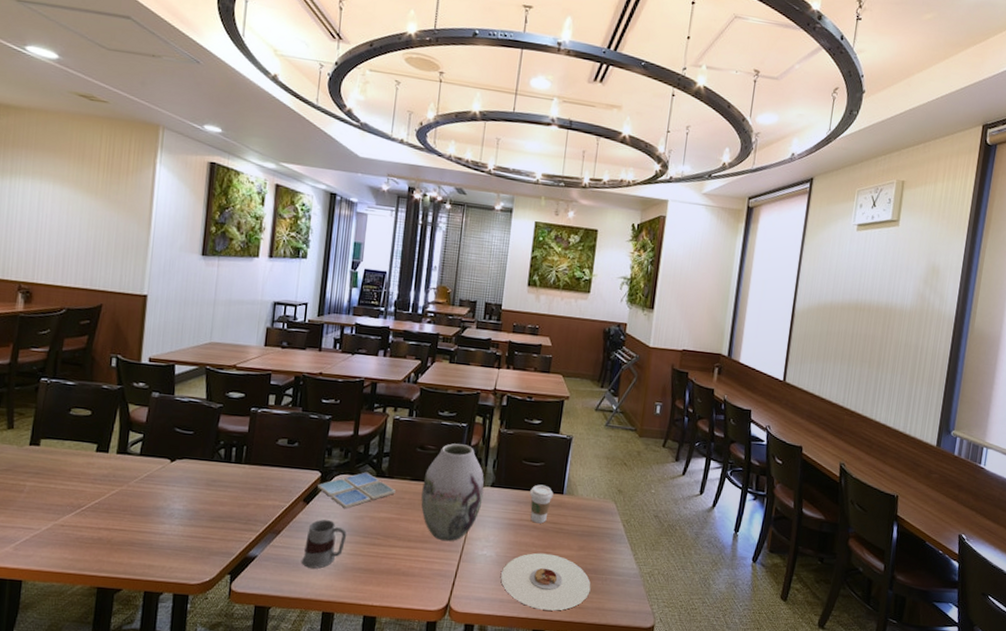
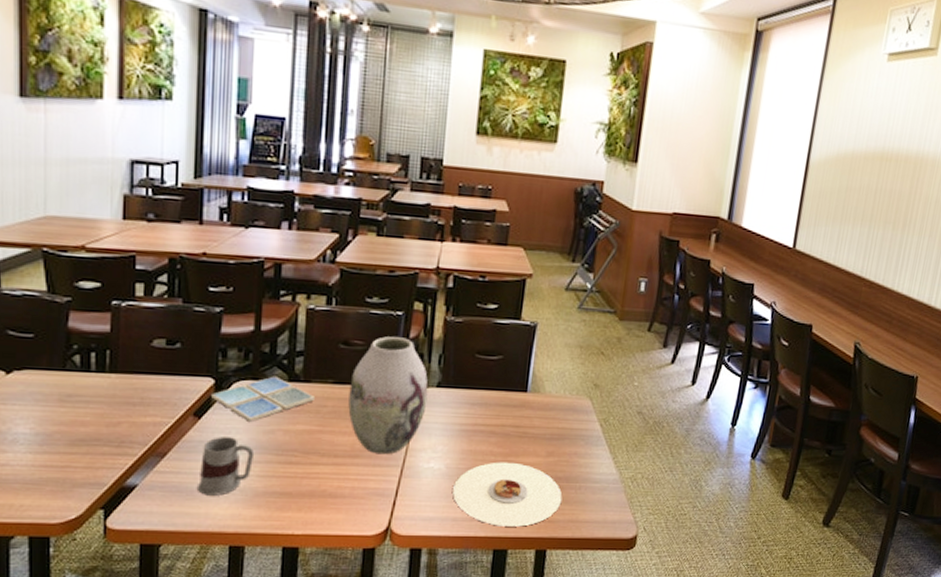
coffee cup: present [530,484,554,524] -> none [485,382,515,428]

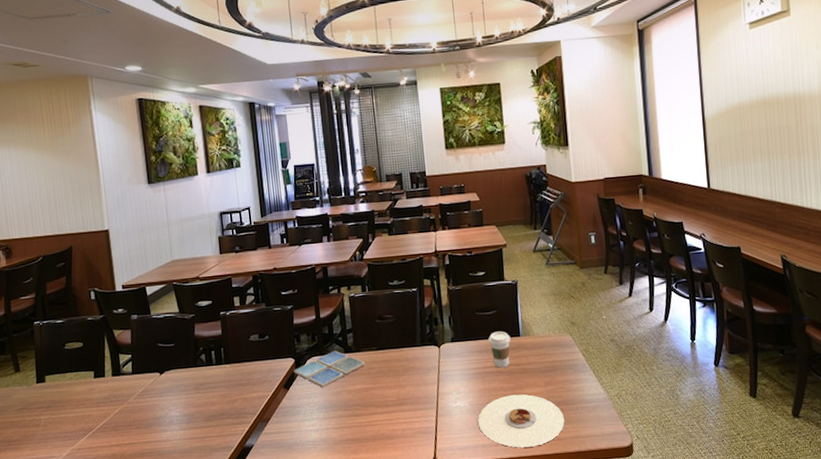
mug: present [196,437,255,496] -> none [293,400,330,448]
vase: present [348,336,428,455] -> none [388,307,447,401]
coffee cup: none [485,382,515,428] -> present [488,331,511,368]

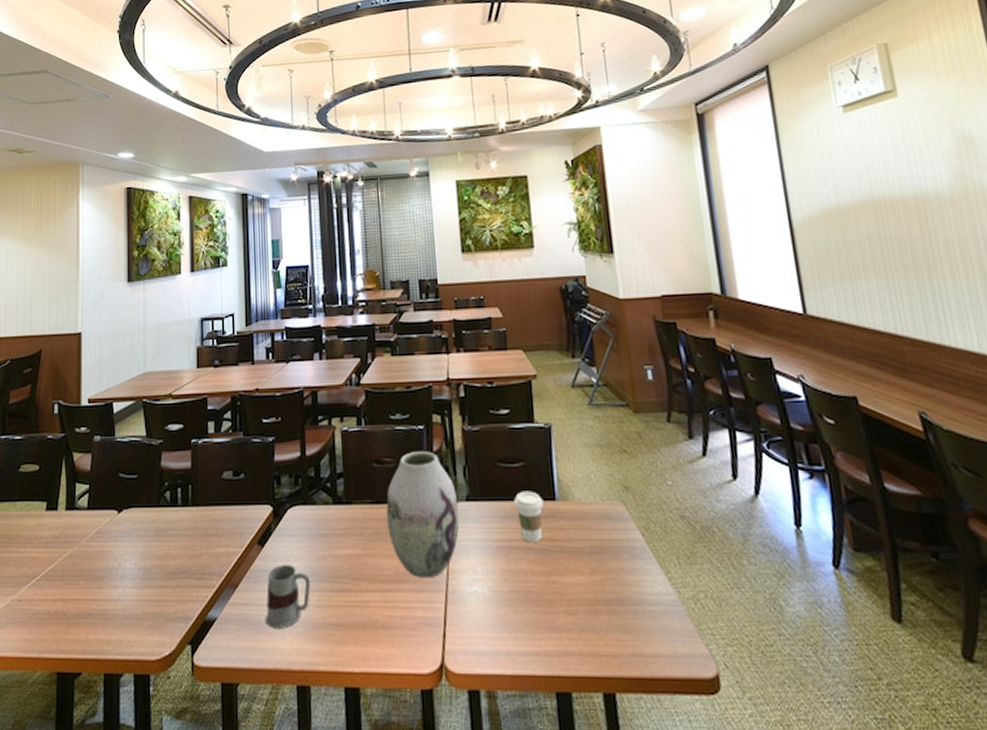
drink coaster: present [293,350,365,387] -> none [270,499,357,548]
mug: none [293,400,330,448] -> present [264,565,311,628]
vase: none [388,307,447,401] -> present [386,451,460,578]
plate: present [478,394,565,448] -> none [500,582,620,663]

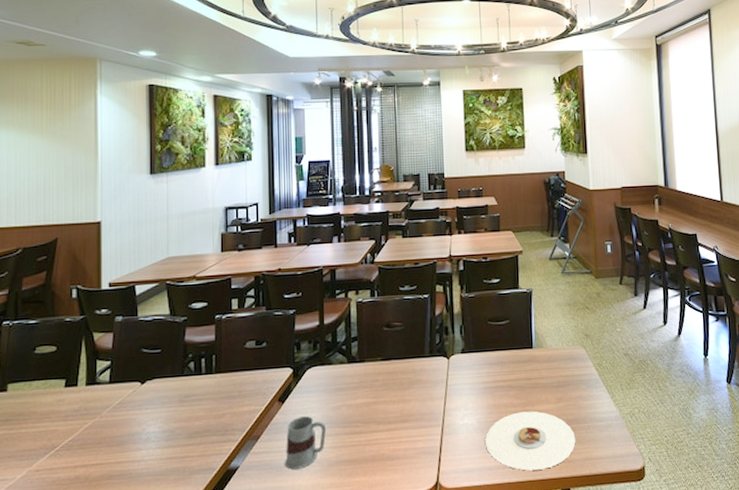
vase: present [386,451,460,578] -> none [394,315,456,417]
plate: none [500,582,620,663] -> present [485,411,576,471]
coffee cup: present [514,491,544,543] -> none [500,342,523,382]

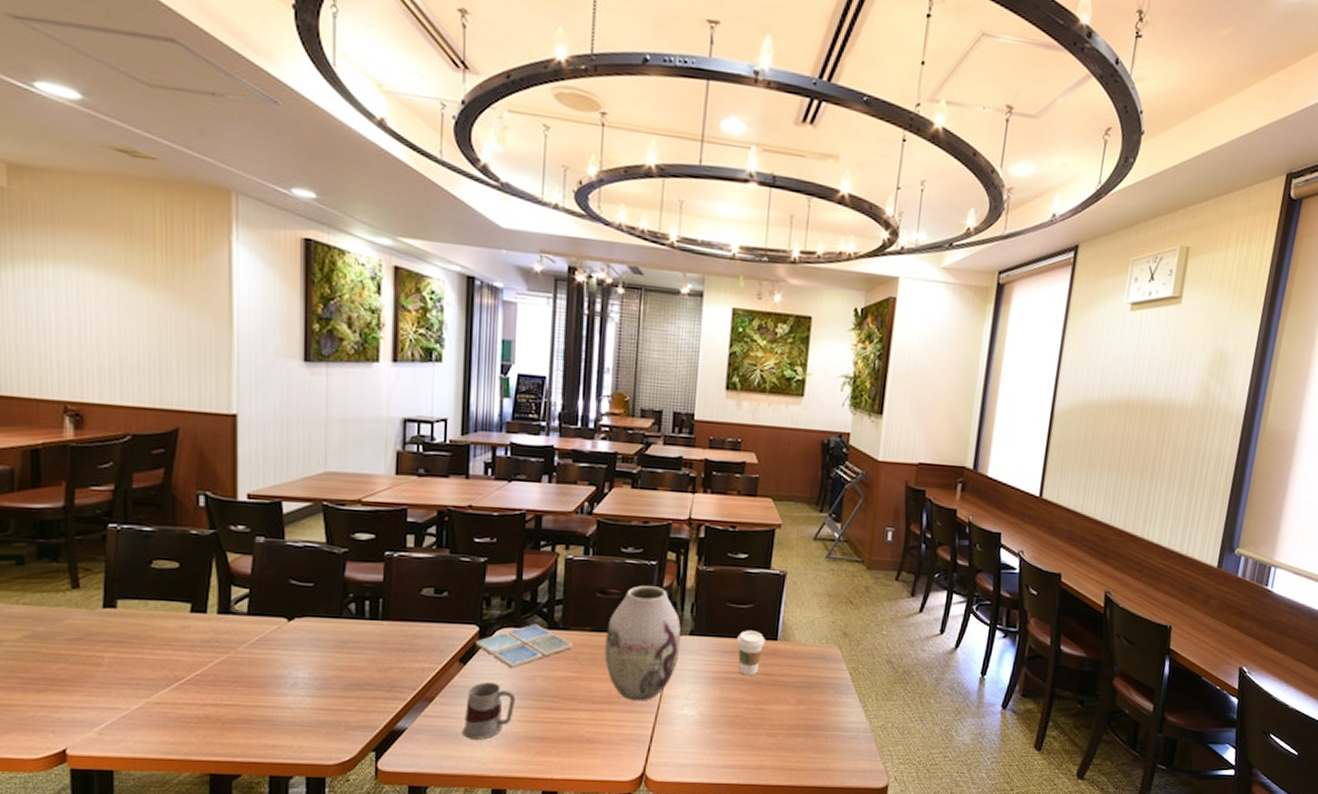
drink coaster: none [290,360,368,401] -> present [474,623,573,668]
vase: none [394,315,456,417] -> present [604,585,681,701]
plate: present [485,411,576,471] -> none [705,709,813,775]
coffee cup: none [500,342,523,382] -> present [737,630,766,676]

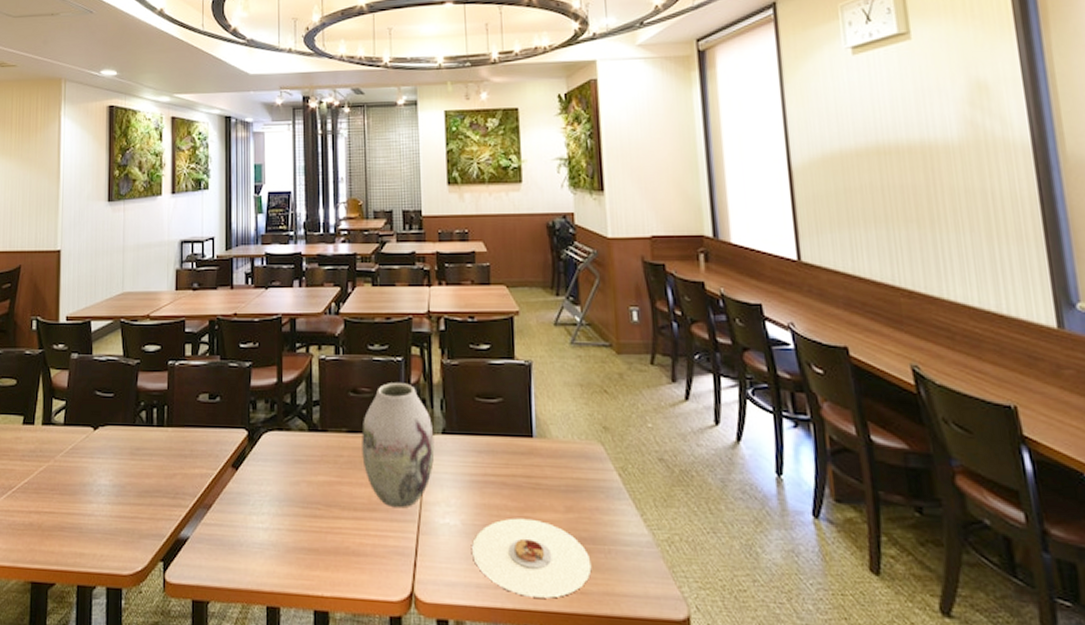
mug: present [461,682,516,740] -> none [236,488,284,551]
drink coaster: present [474,623,573,668] -> none [244,426,332,473]
plate: none [705,709,813,775] -> present [472,518,592,598]
coffee cup: present [737,630,766,676] -> none [491,427,521,478]

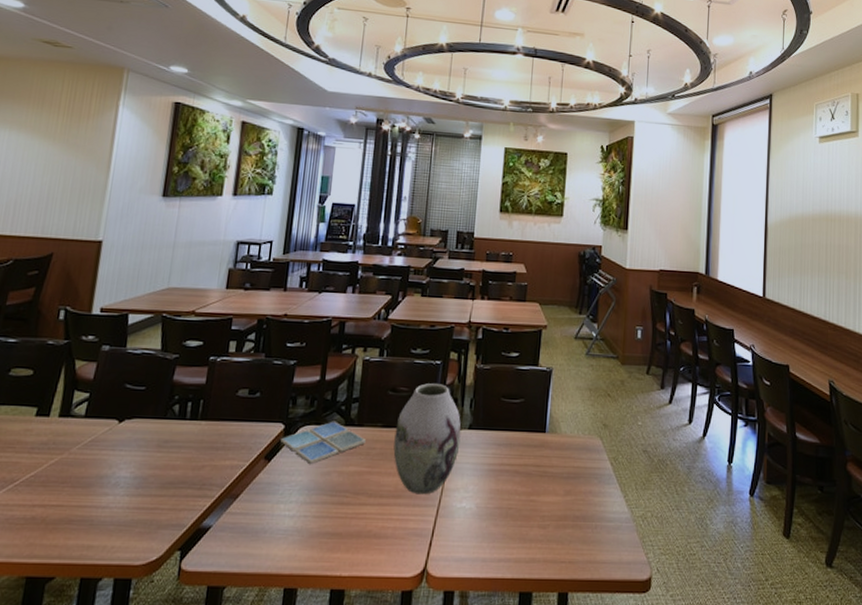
drink coaster: none [244,426,332,473] -> present [279,421,366,464]
plate: present [472,518,592,598] -> none [482,501,581,568]

